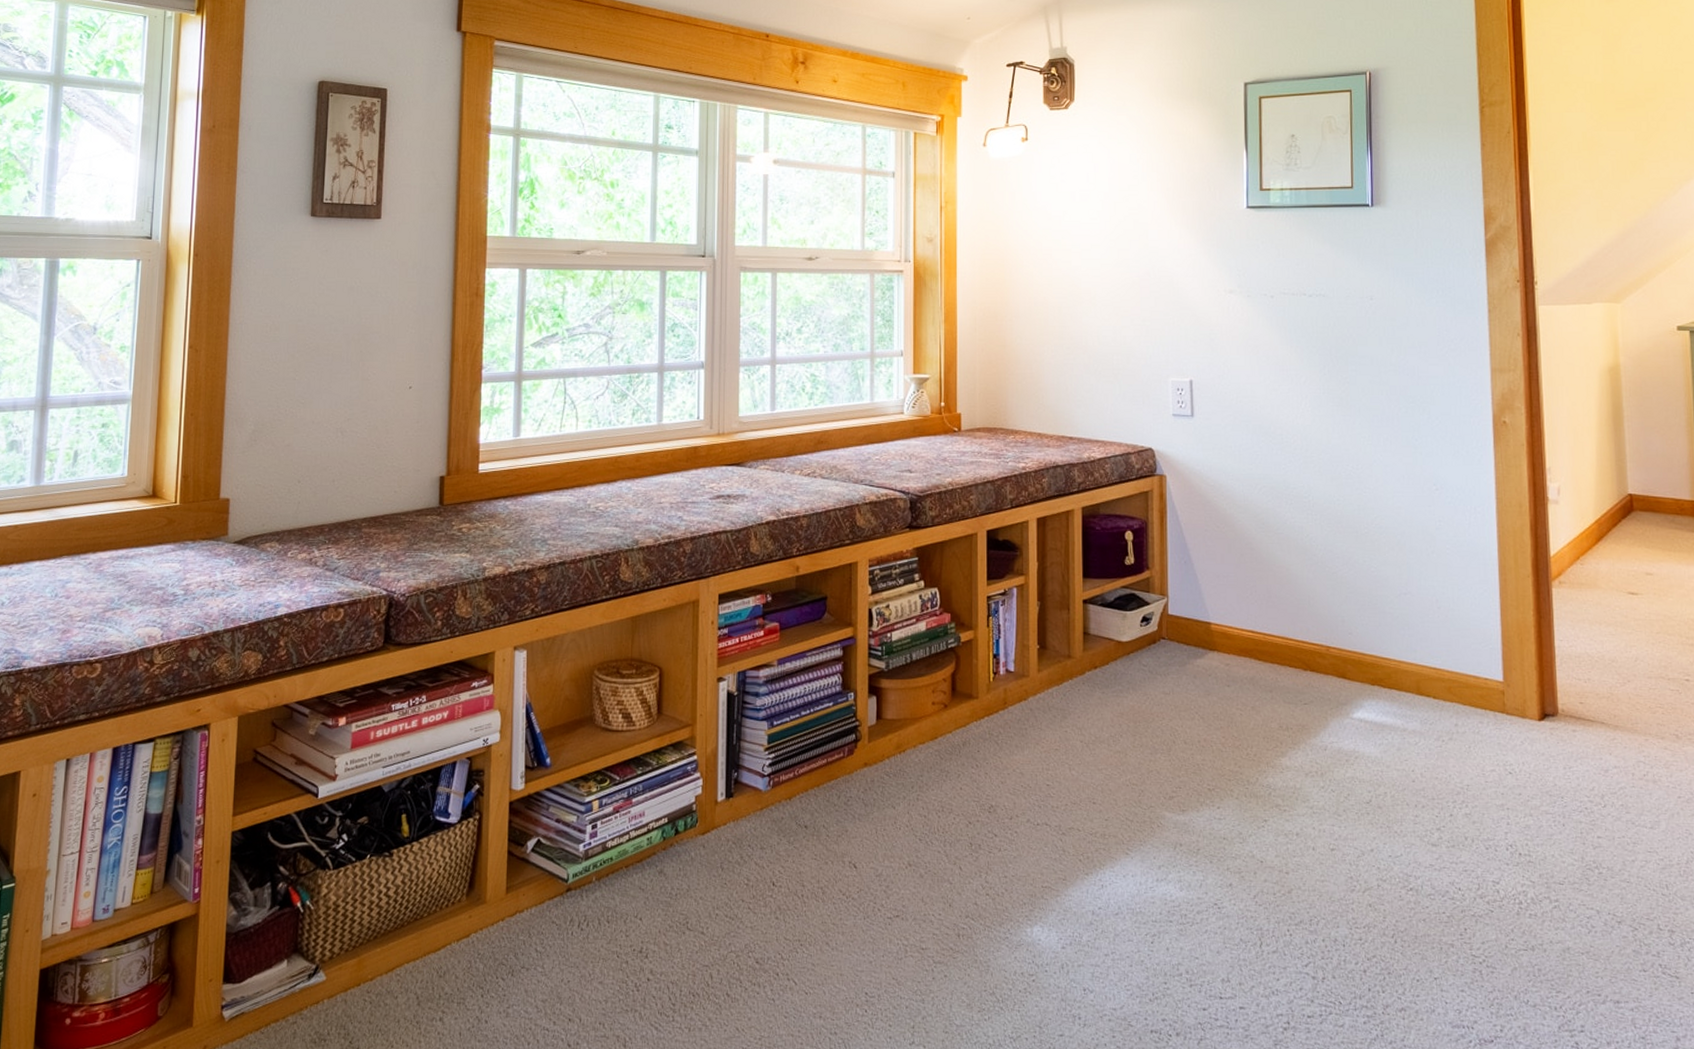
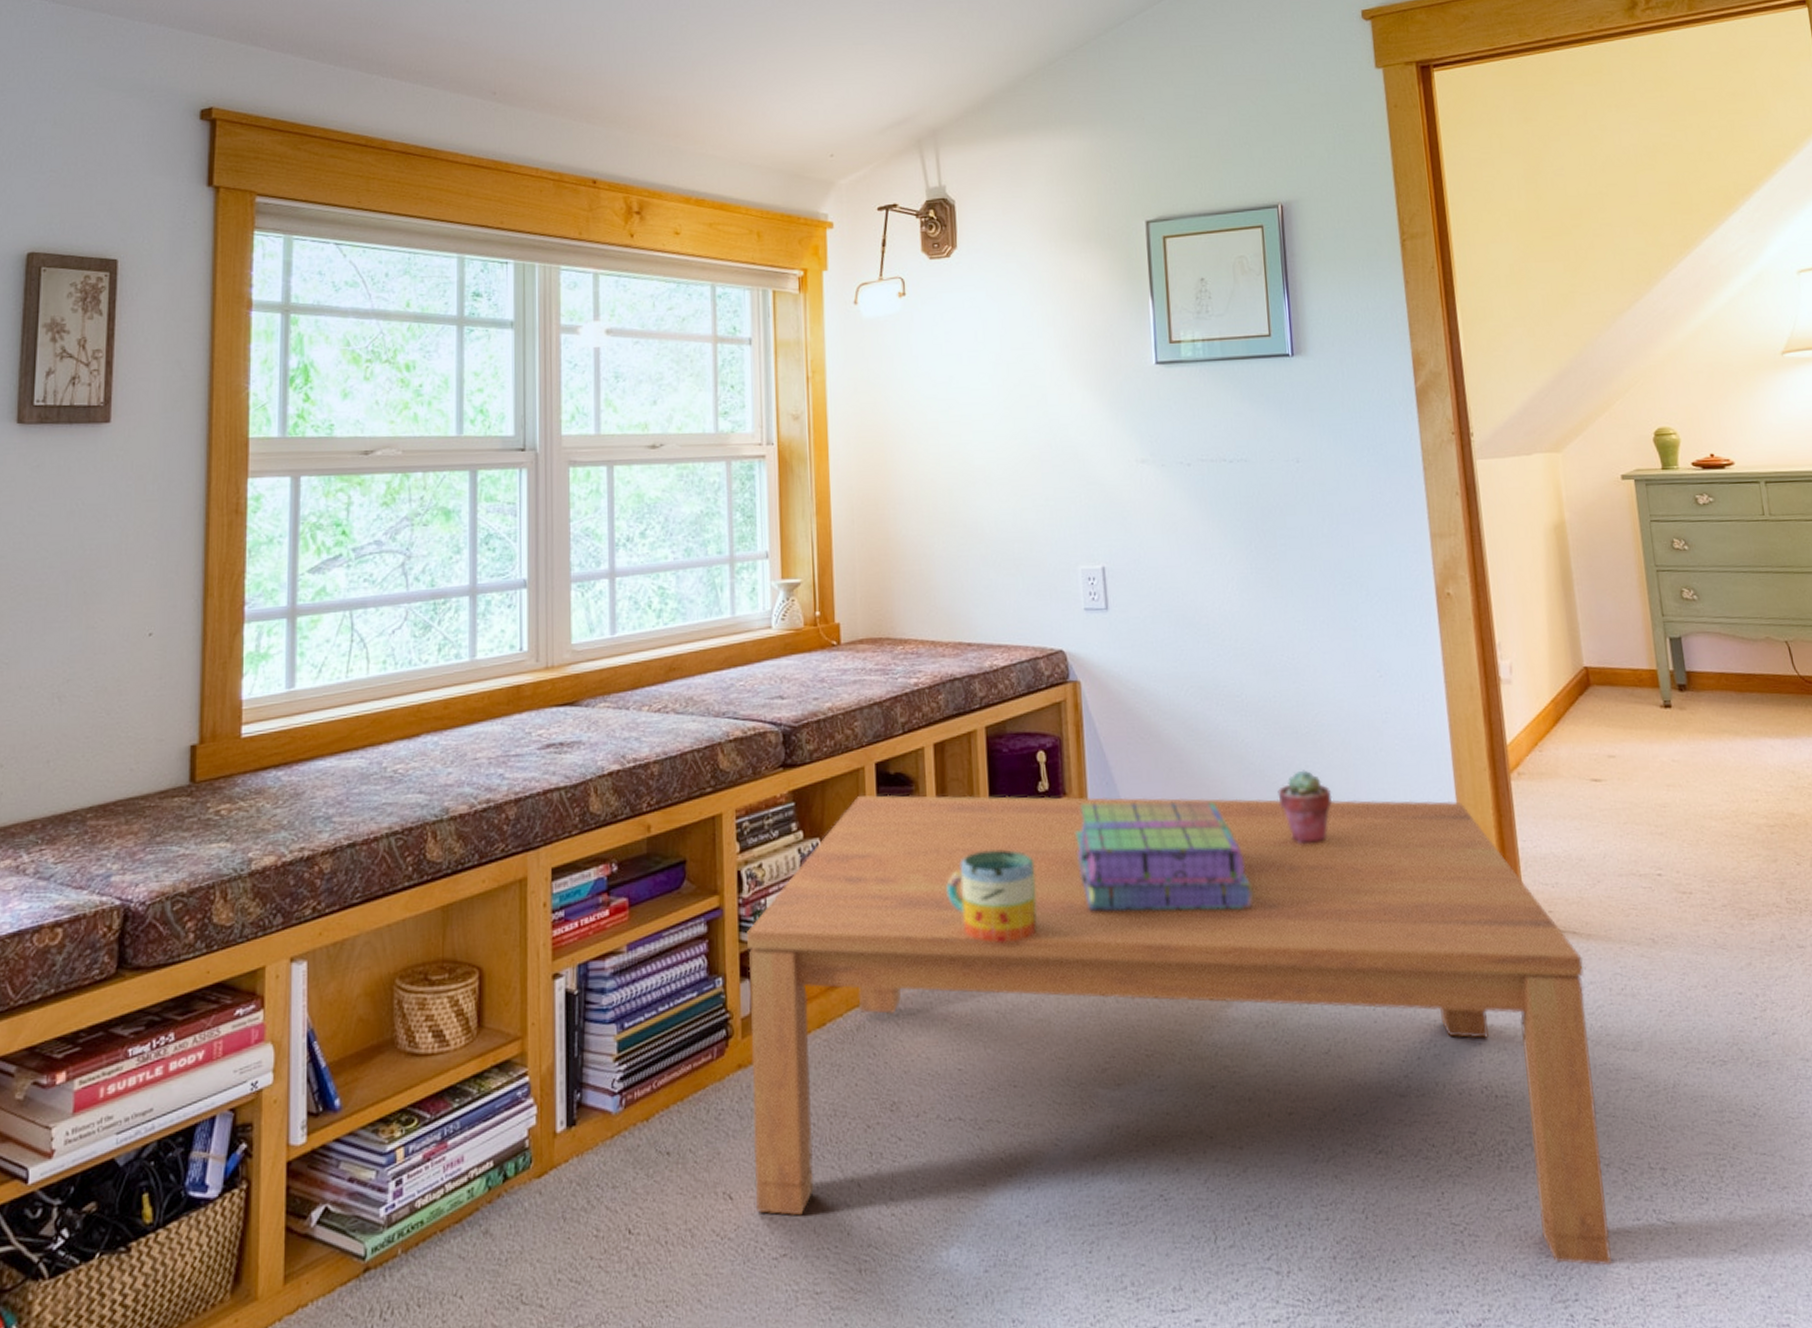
coffee table: none [875,557,1617,1006] -> present [747,794,1612,1266]
mug: none [1043,609,1119,686] -> present [946,849,1037,943]
stack of books: none [1156,578,1311,677] -> present [1075,801,1255,911]
potted succulent: none [1336,564,1386,628] -> present [1277,770,1333,845]

